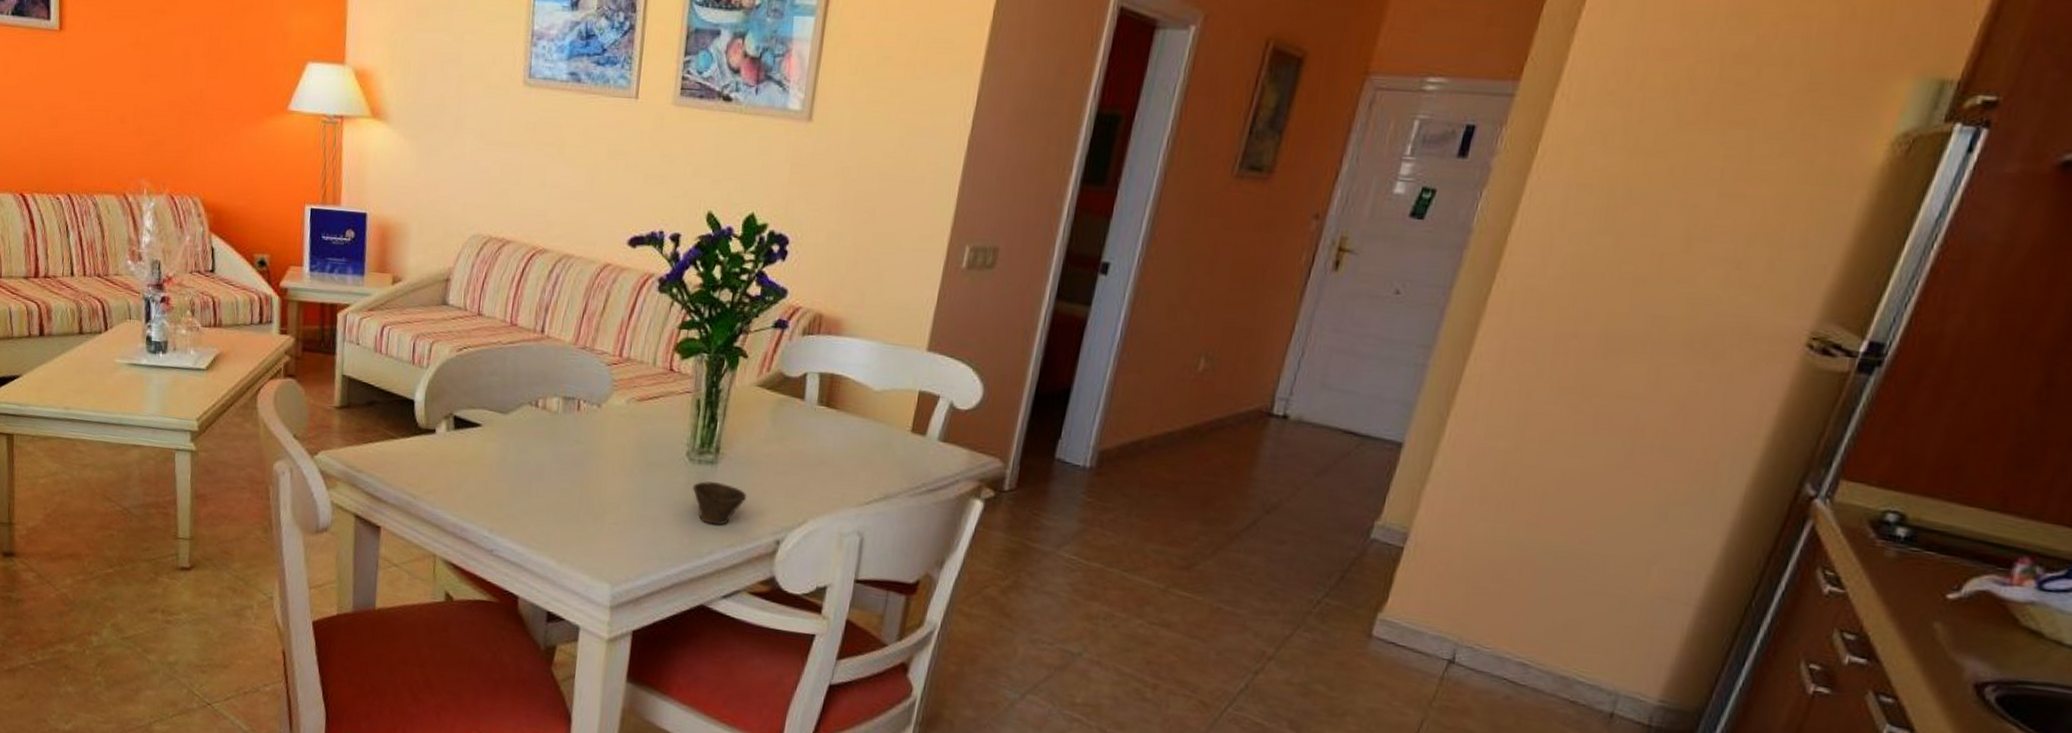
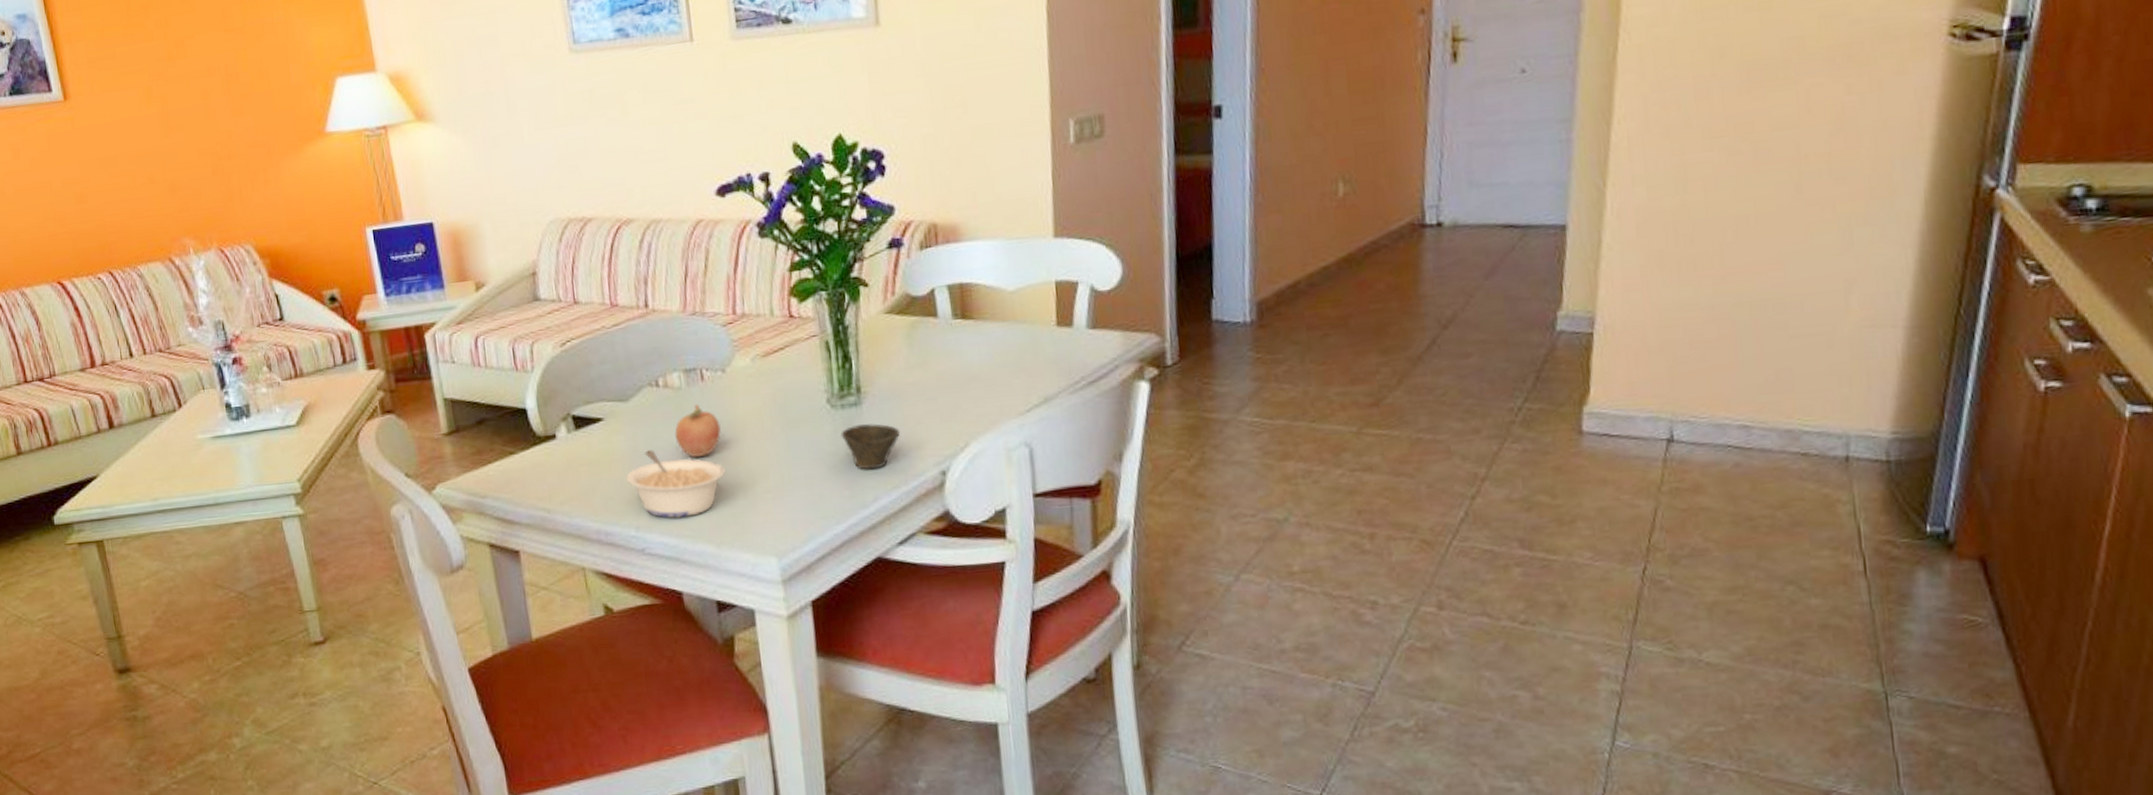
legume: none [490,462,581,530] -> present [626,449,725,519]
fruit: none [542,431,586,479] -> present [674,405,721,459]

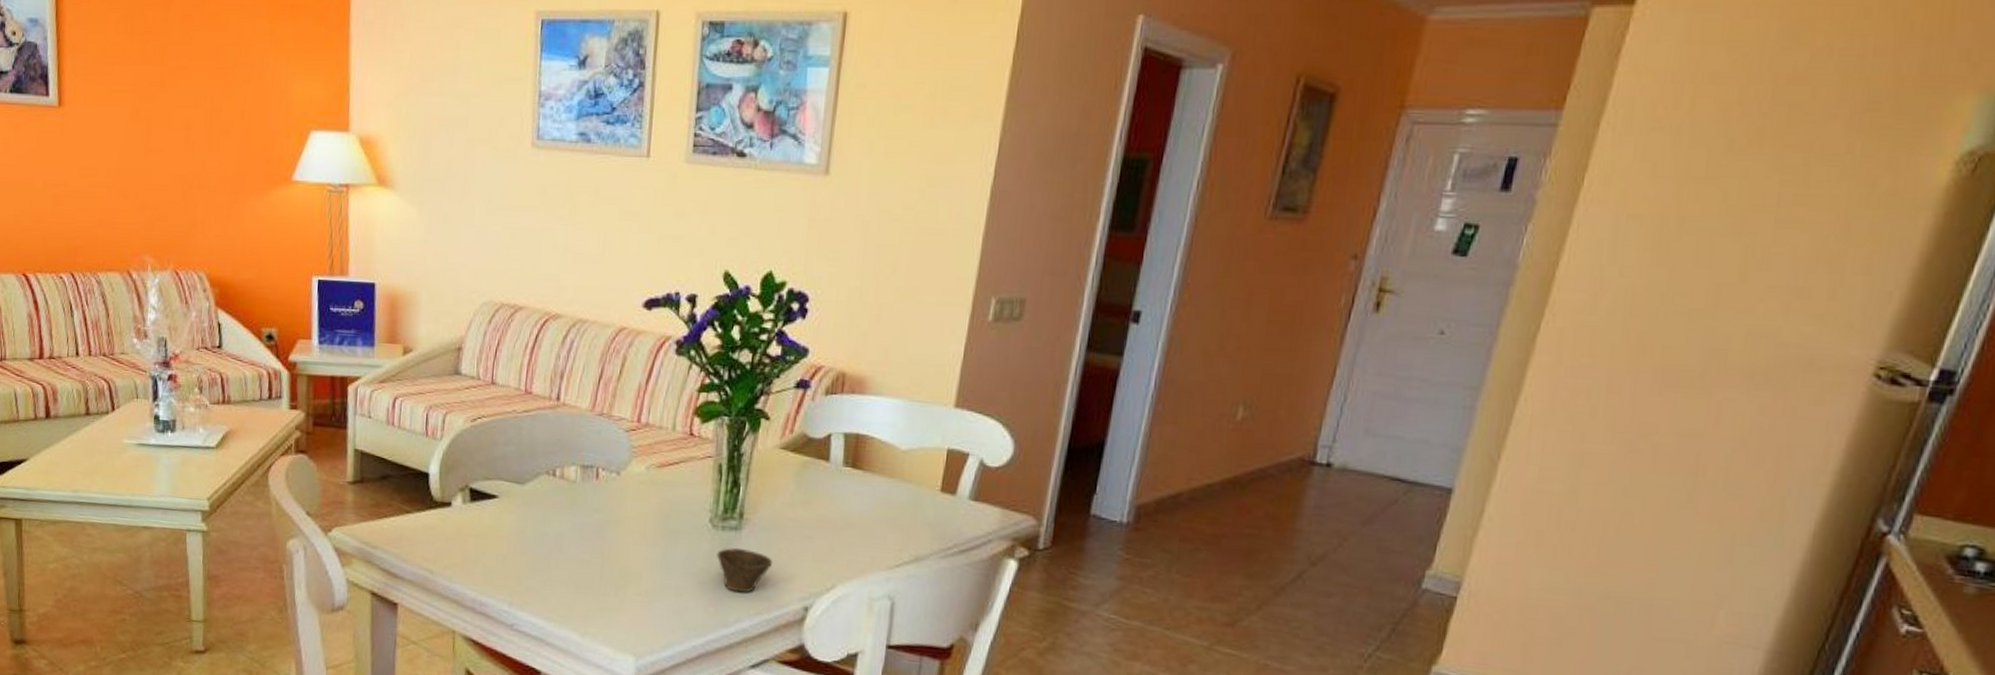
legume: present [626,449,725,519] -> none [509,533,602,603]
fruit: present [674,405,721,459] -> none [561,500,606,550]

